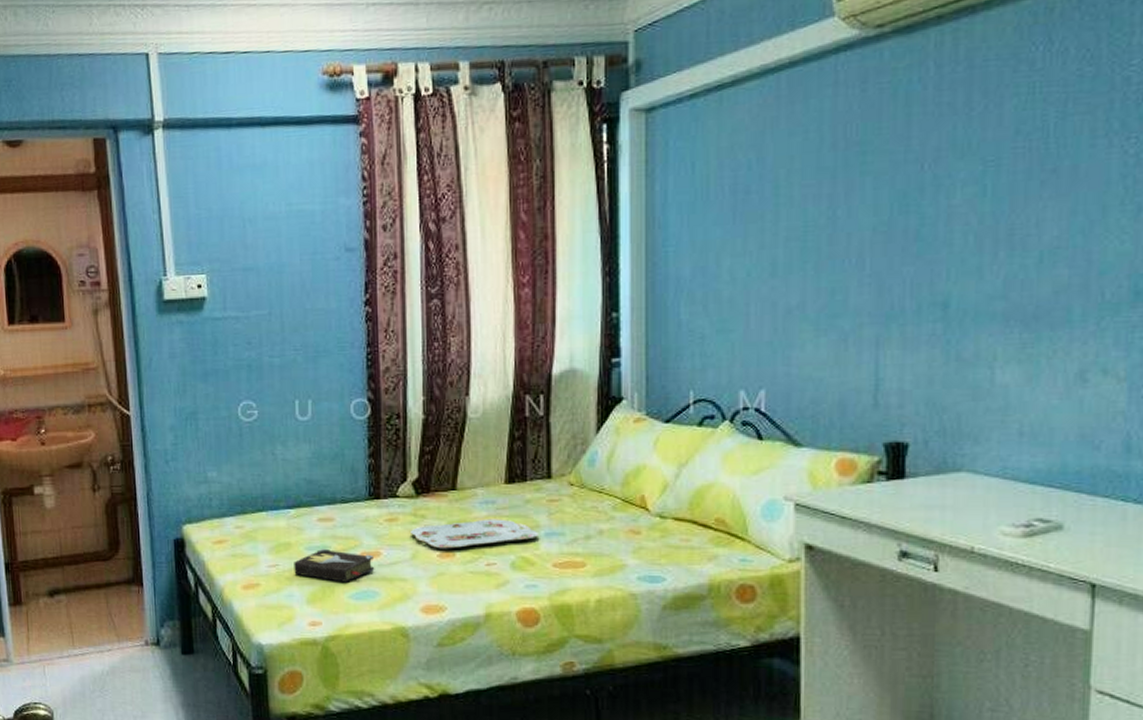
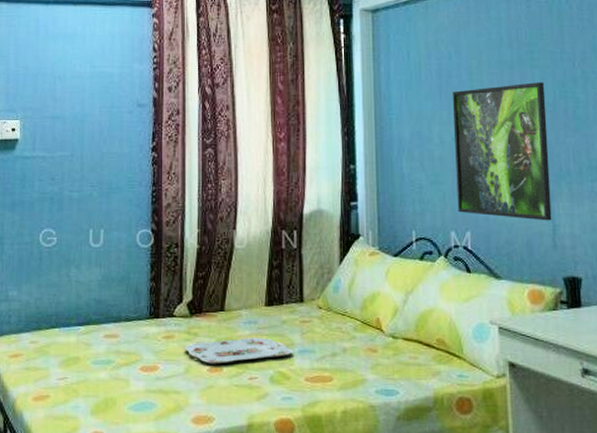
hardback book: present [294,548,375,582] -> none [81,362,153,395]
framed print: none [749,193,879,374] -> present [452,82,552,221]

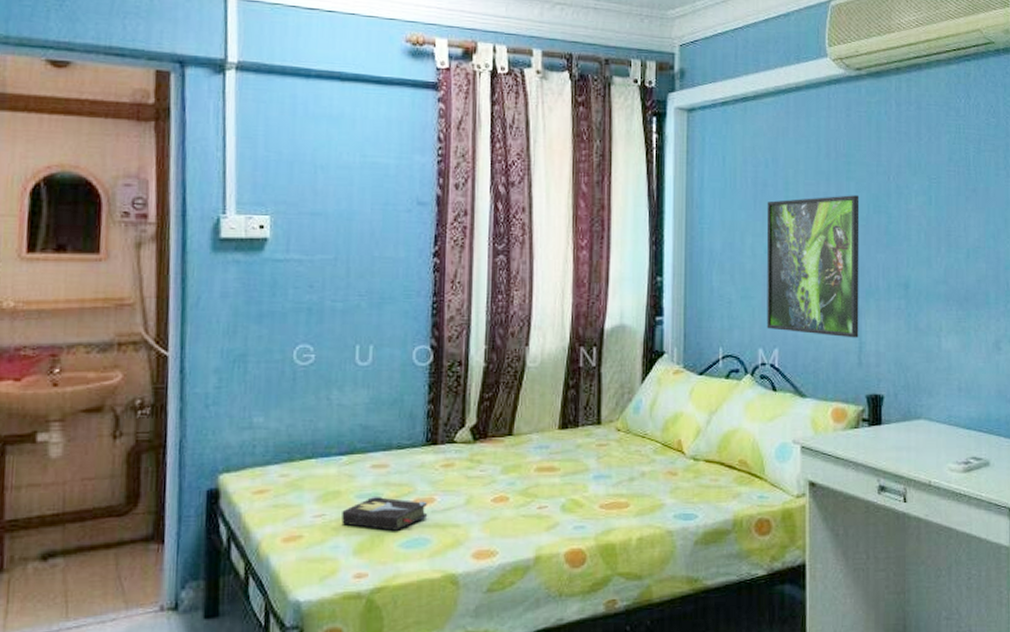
hardback book: none [81,362,153,395] -> present [342,495,428,531]
serving tray: present [184,337,293,364] -> none [465,463,587,494]

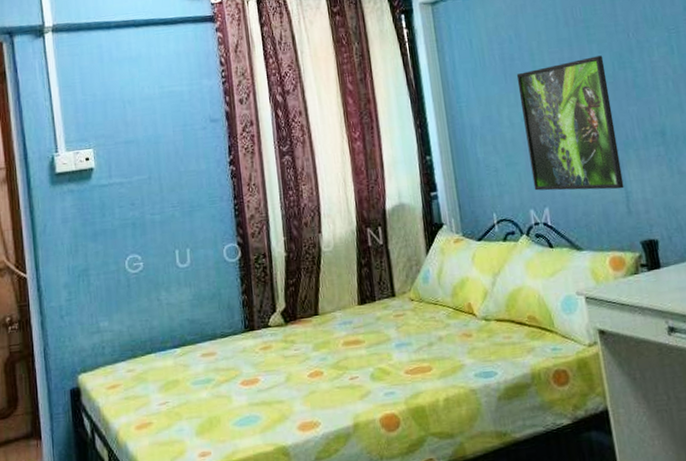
hardback book: present [342,495,428,531] -> none [182,381,255,412]

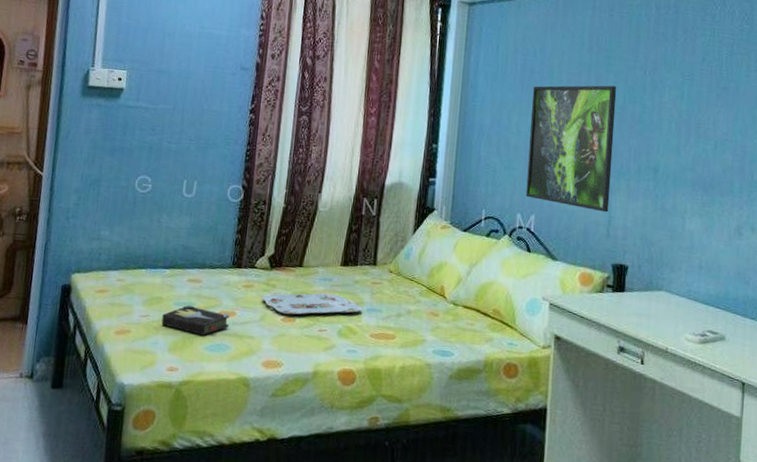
hardback book: none [182,381,255,412] -> present [161,304,230,336]
serving tray: none [282,336,390,370] -> present [261,292,362,315]

